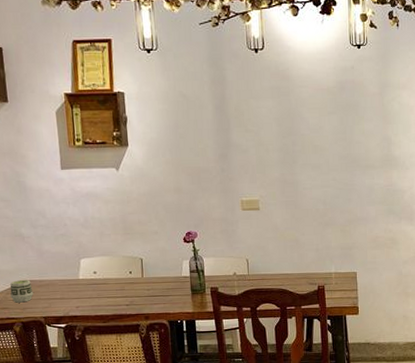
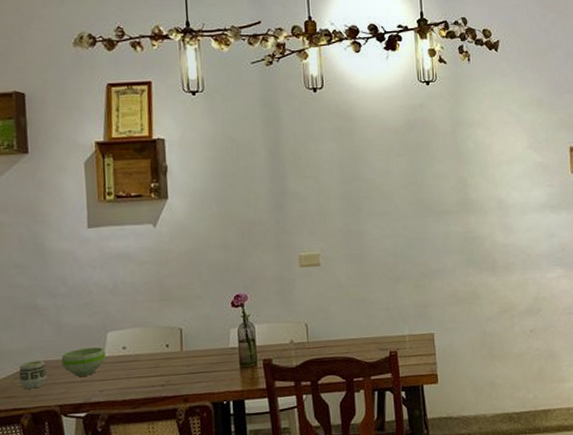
bowl: none [43,270,81,294] -> present [61,346,106,377]

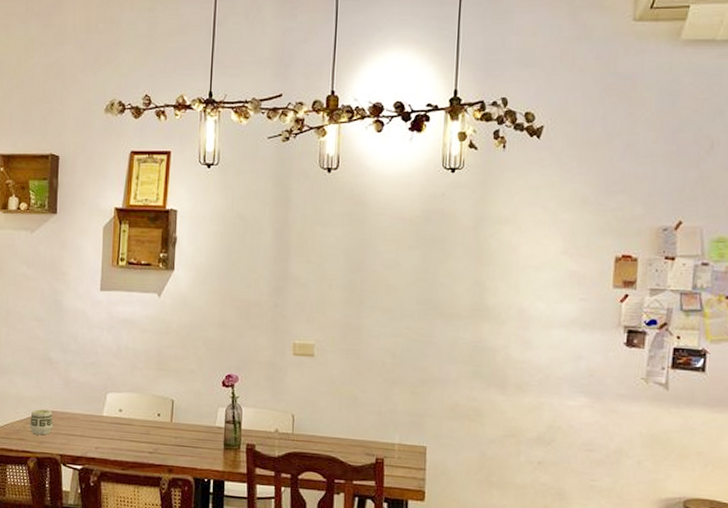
bowl: present [61,346,106,377] -> none [66,404,105,431]

